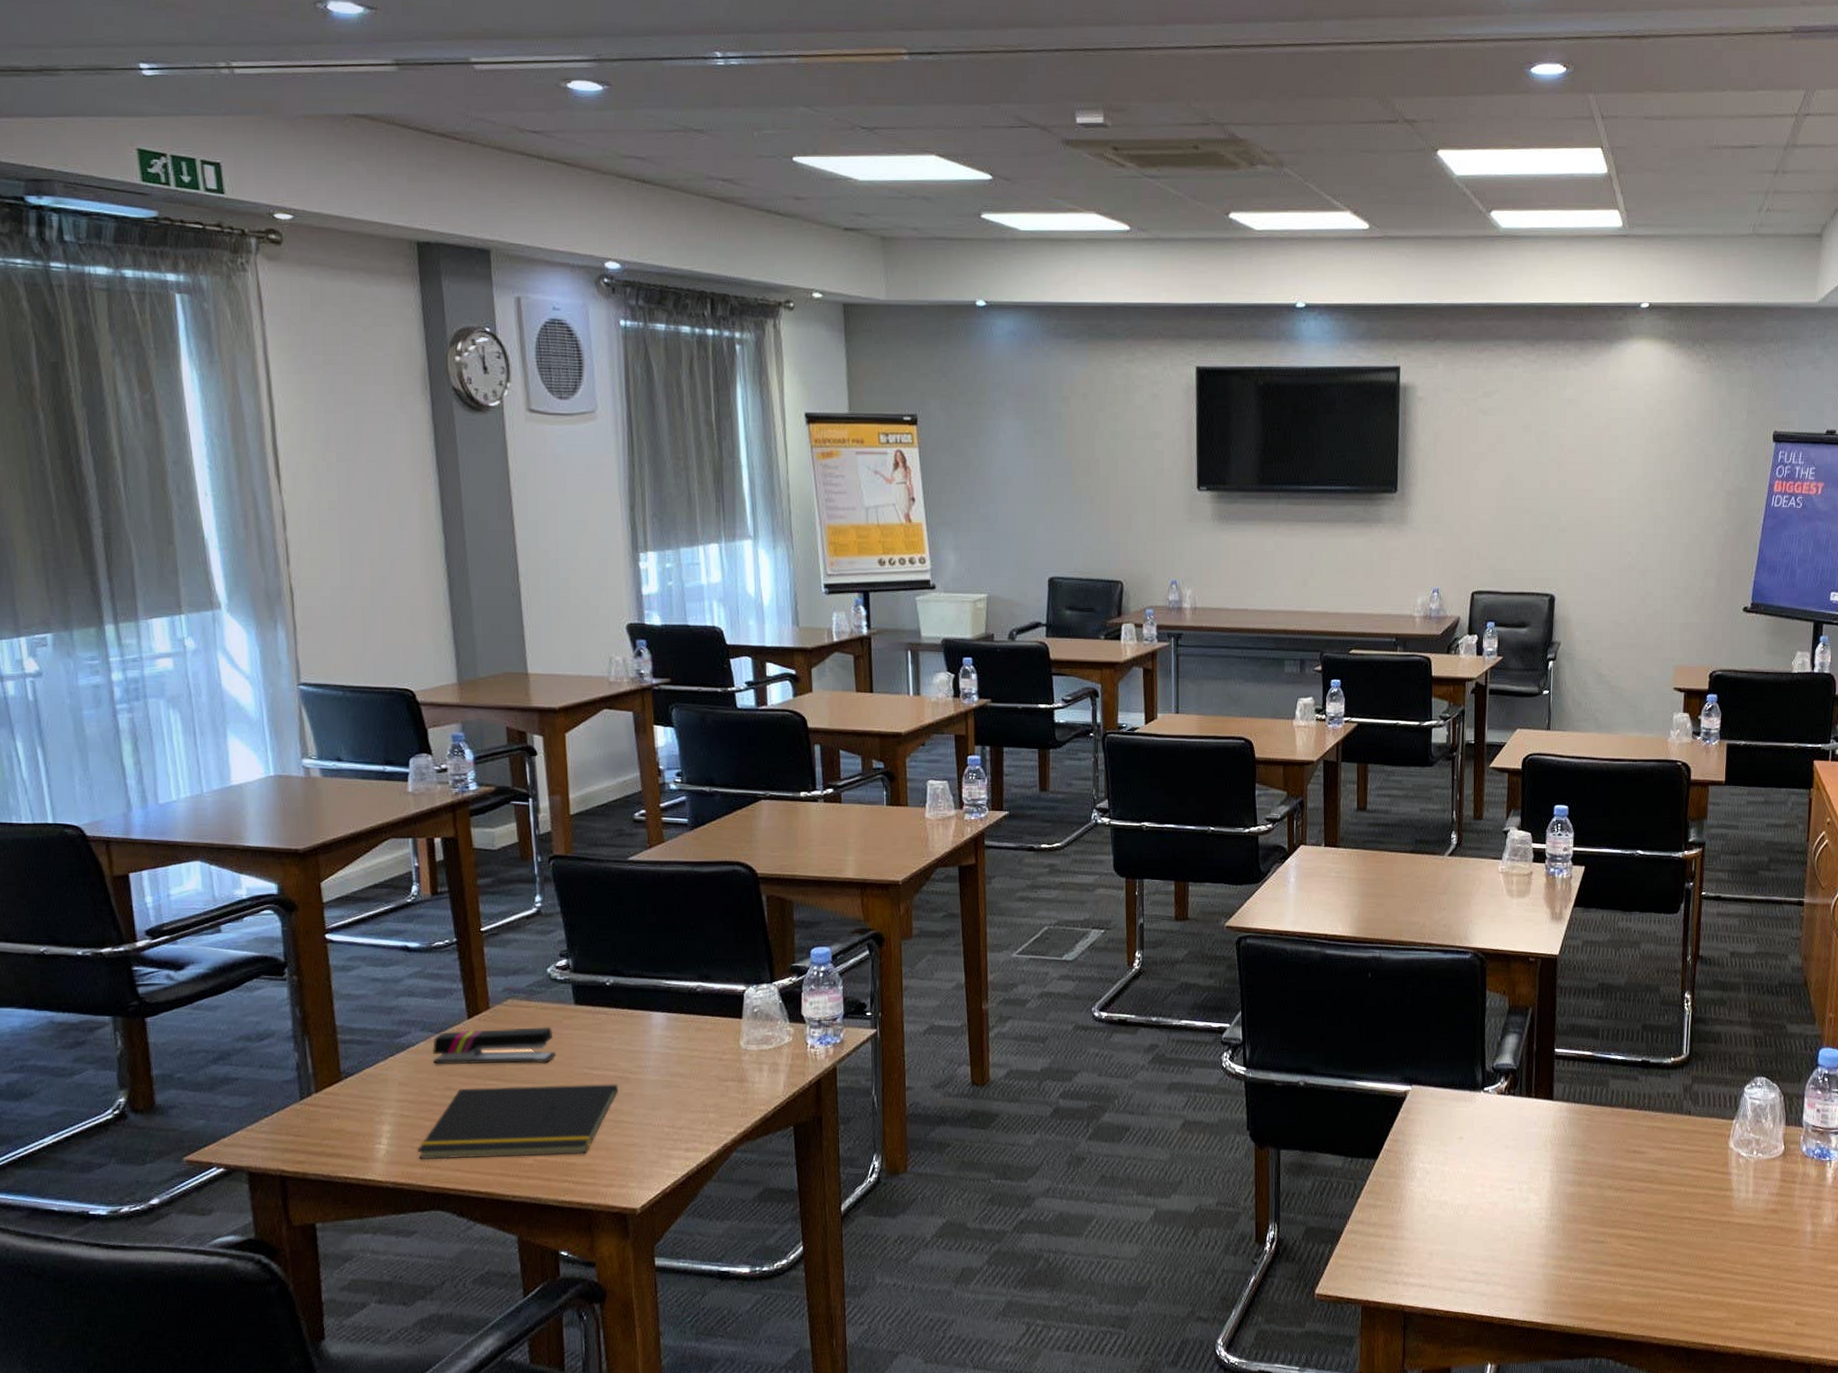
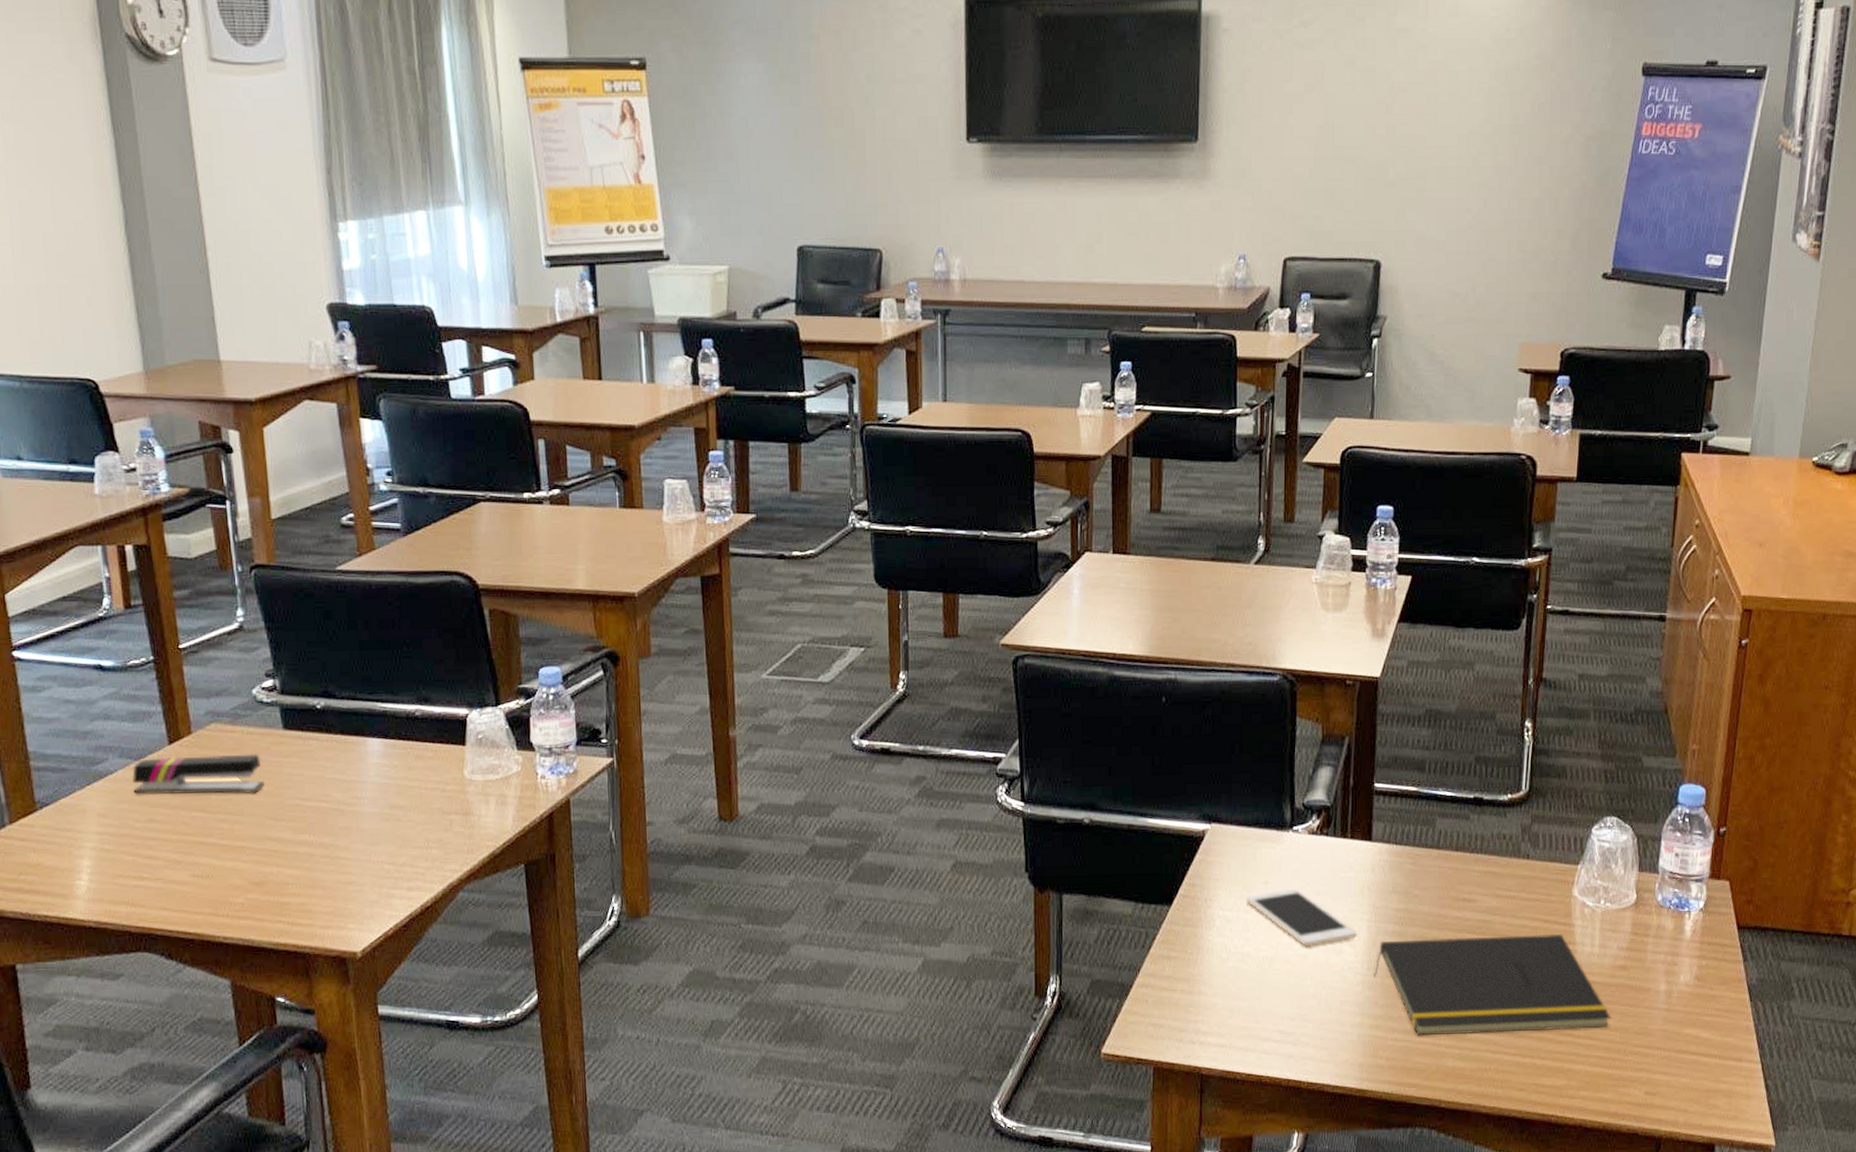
notepad: present [416,1084,619,1160] -> none [119,816,334,898]
cell phone: none [1443,1143,1541,1196] -> present [1245,888,1357,947]
notepad: none [1556,1181,1765,1275] -> present [1374,933,1611,1036]

